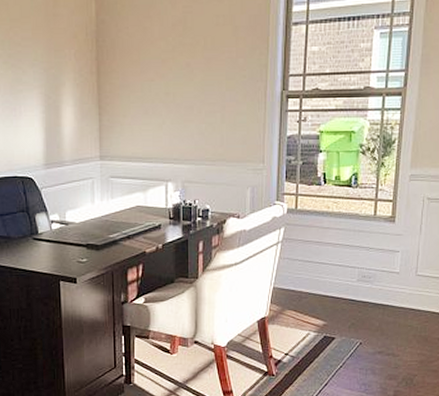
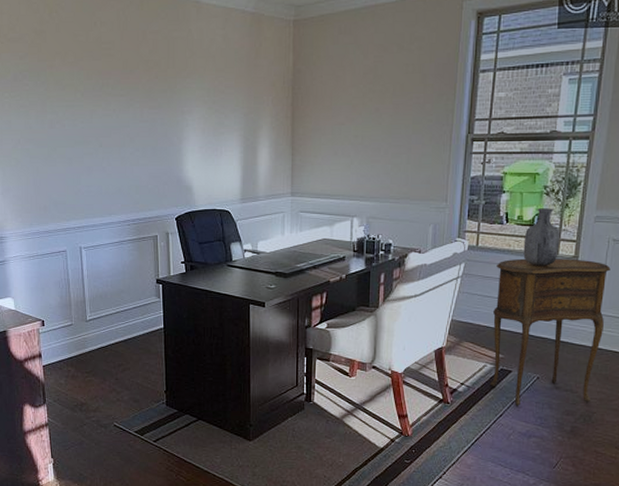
side table: none [313,219,426,374] -> present [489,258,611,406]
vase: none [342,167,378,228] -> present [523,208,561,266]

